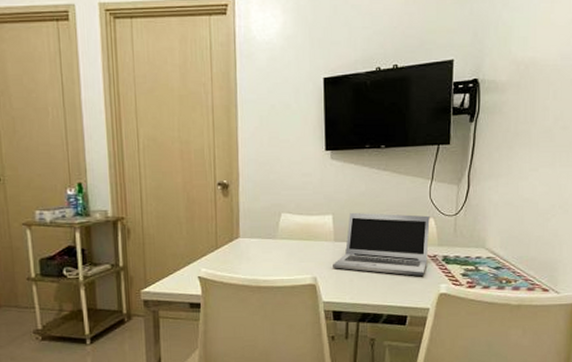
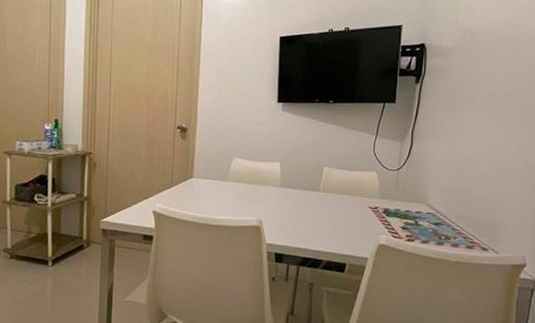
laptop: present [333,212,430,276] -> none [278,161,373,226]

